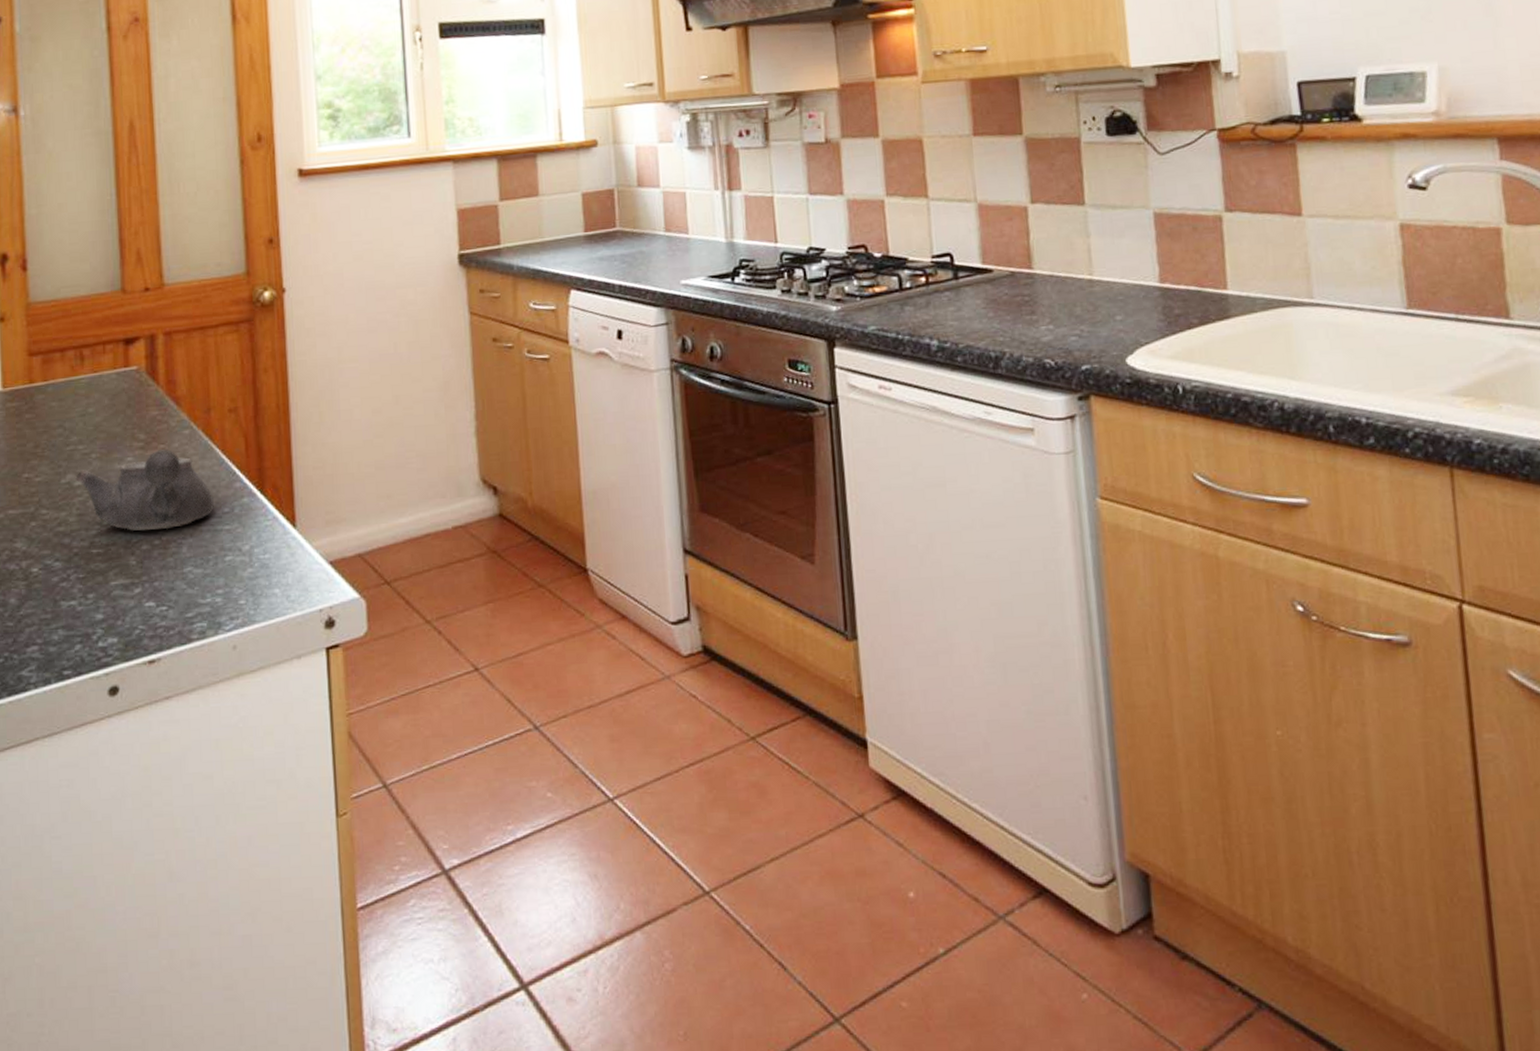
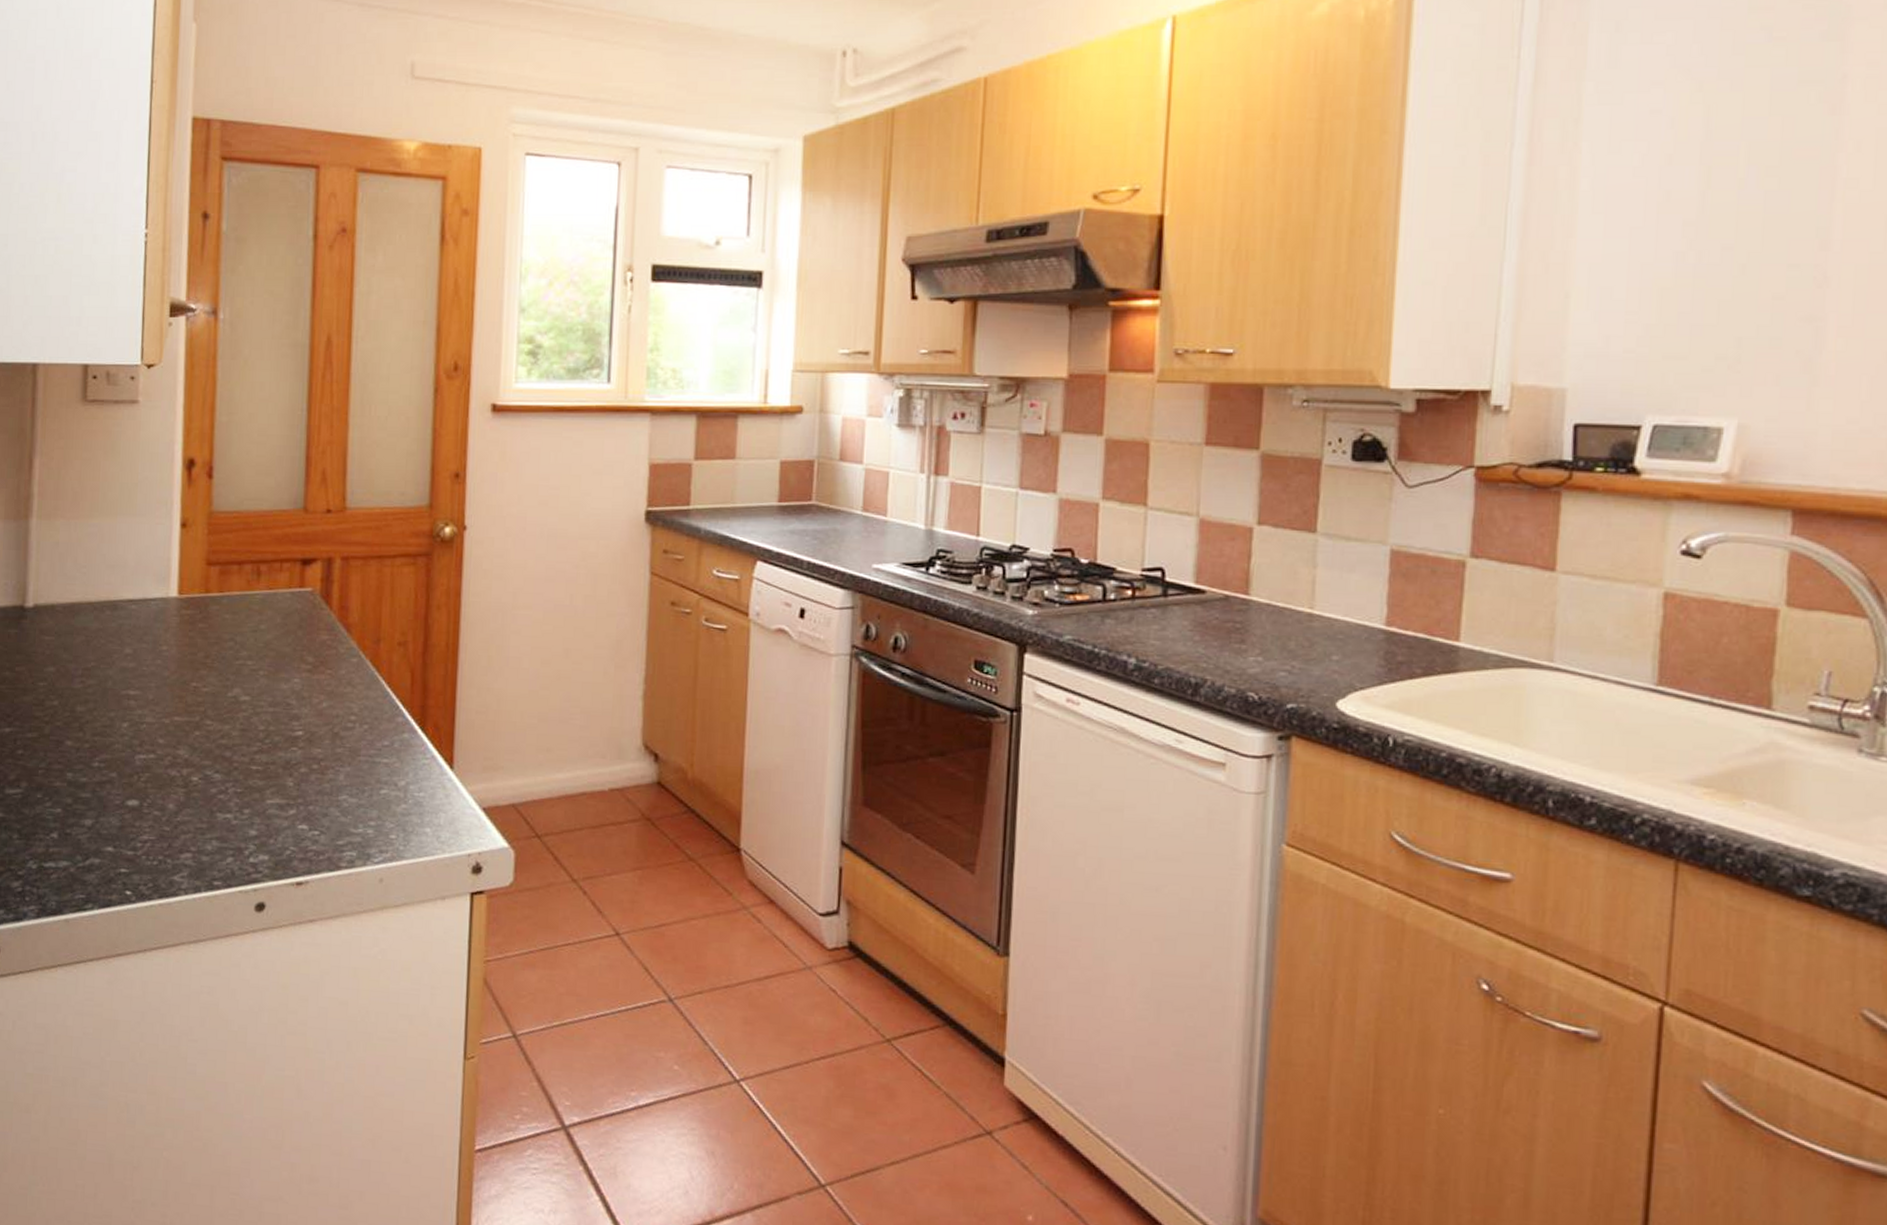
teapot: present [75,449,214,532] -> none [242,675,375,755]

